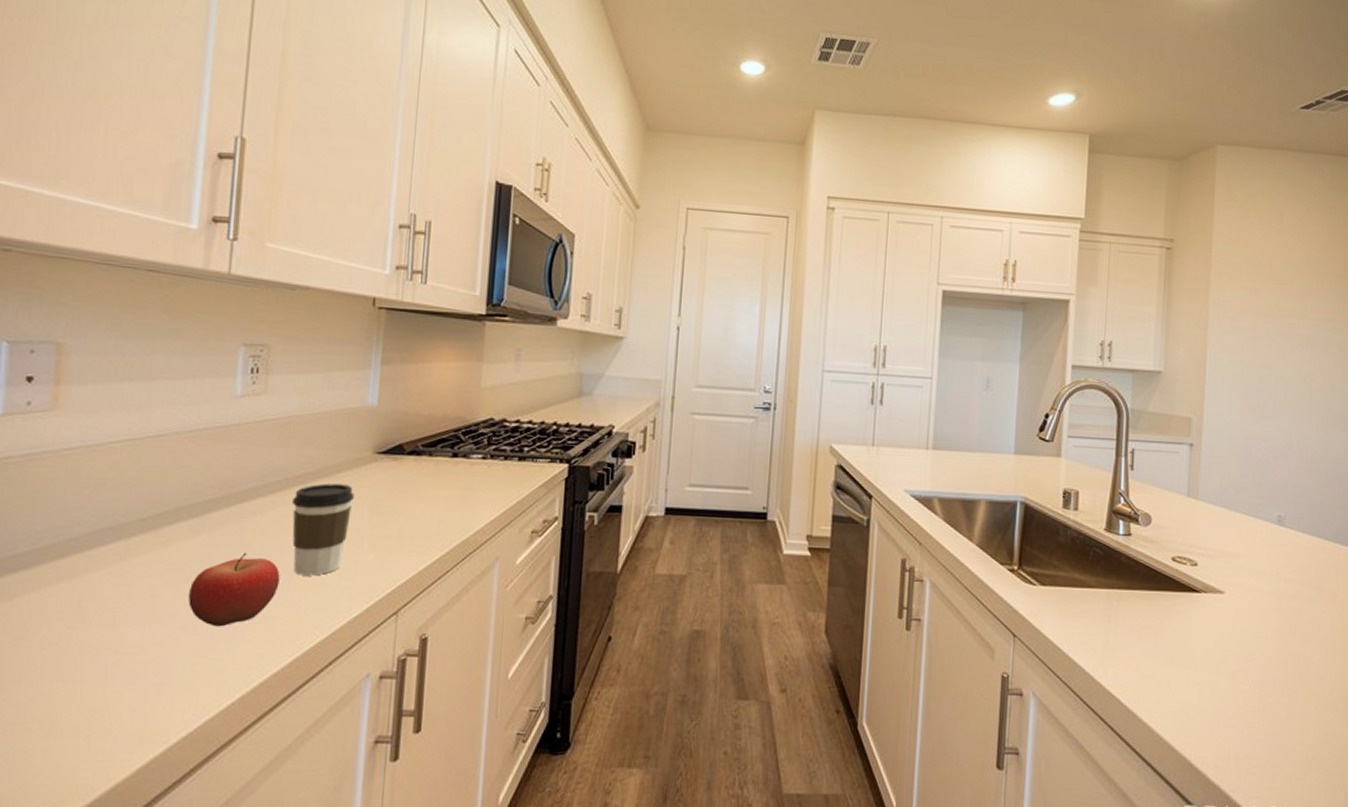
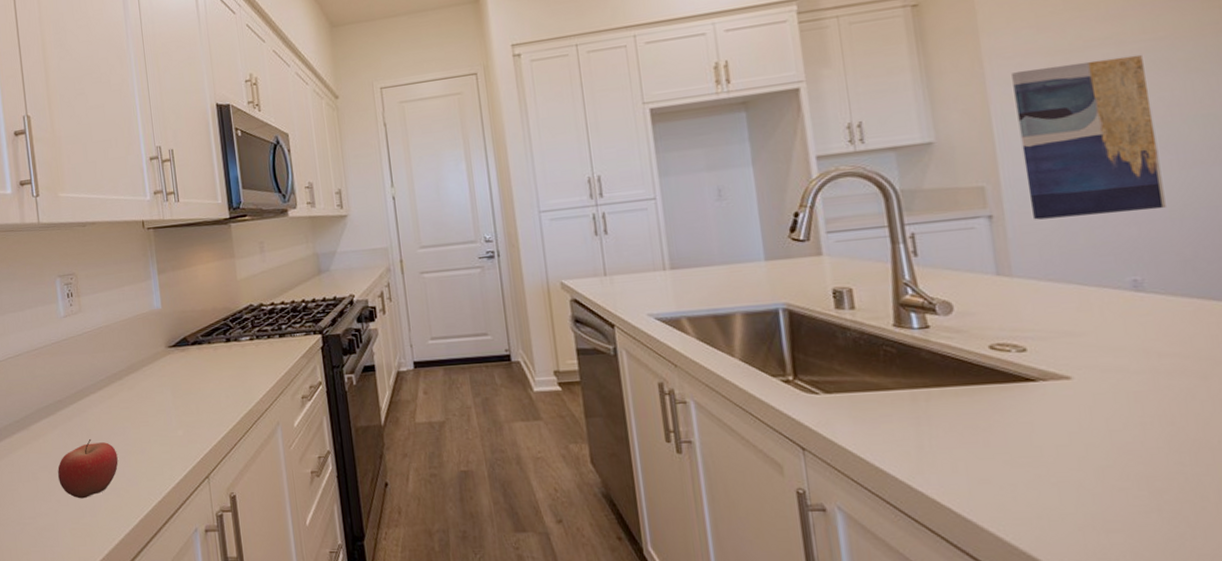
coffee cup: present [292,483,354,576] -> none [115,376,160,453]
wall art: none [1221,323,1314,460] -> present [1012,54,1166,220]

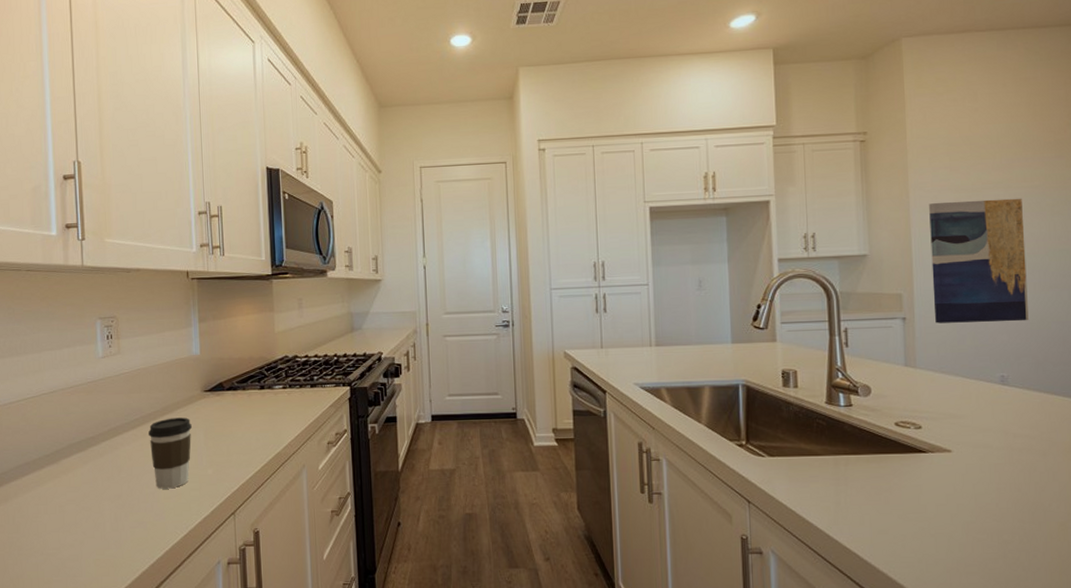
fruit: present [57,438,118,499] -> none [86,474,147,531]
coffee cup: none [115,376,160,453] -> present [148,417,192,489]

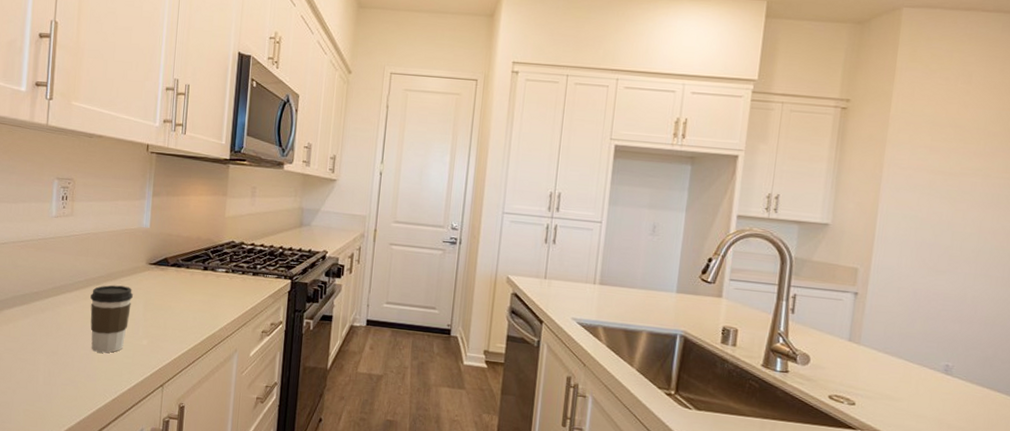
wall art: present [929,198,1029,324] -> none [888,181,1000,314]

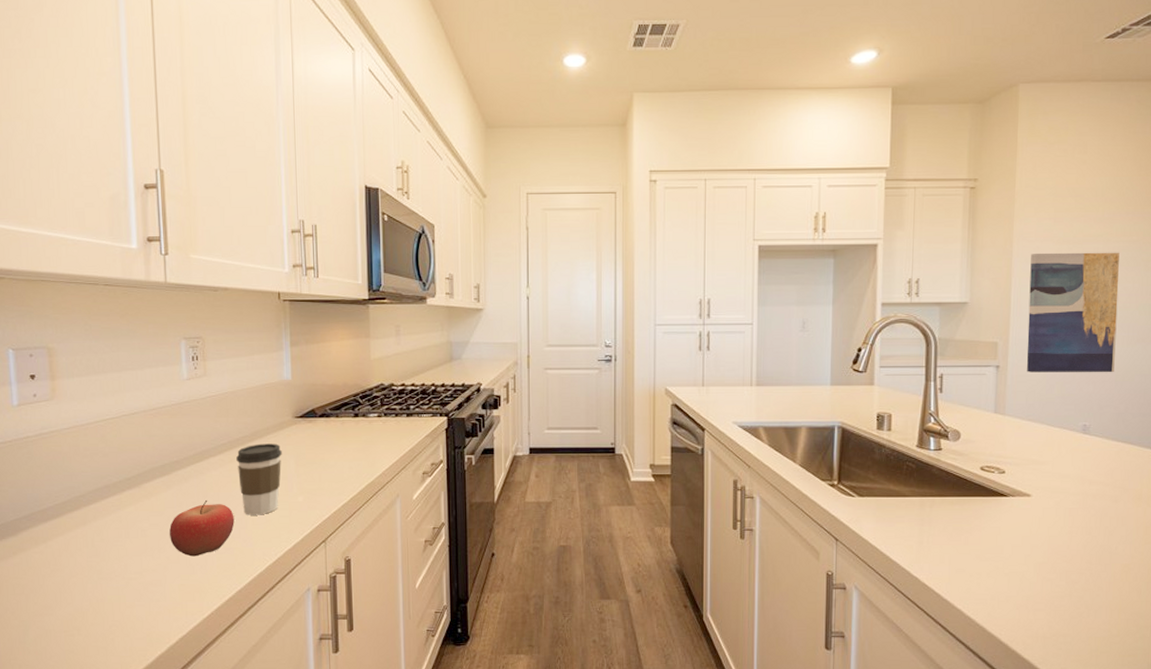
fruit: none [21,332,82,385] -> present [169,499,235,557]
wall art: none [888,181,1000,314] -> present [1026,252,1119,373]

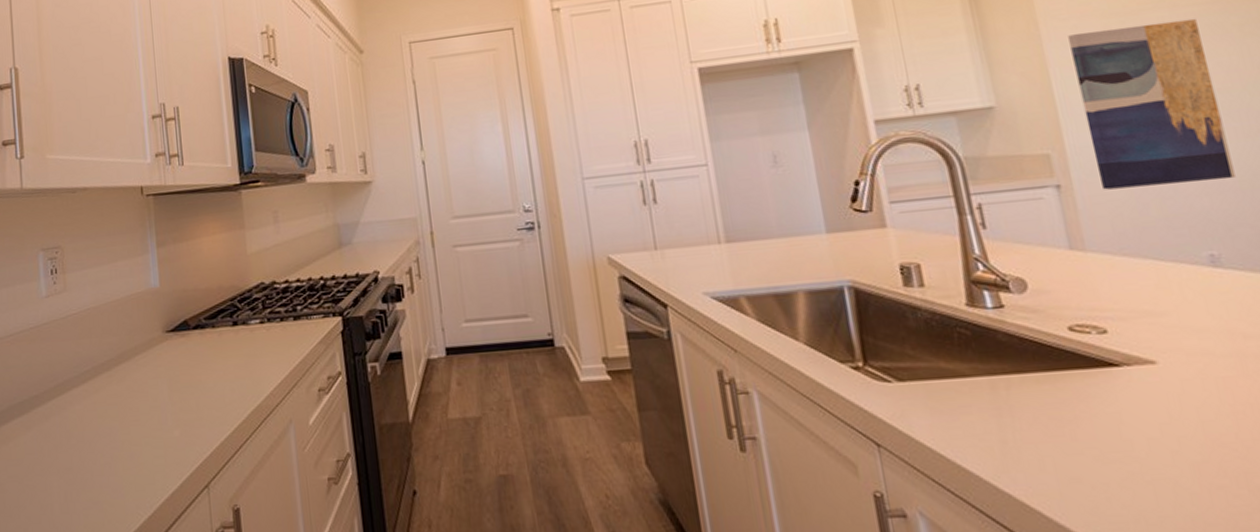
fruit: present [169,499,235,557] -> none [30,441,102,515]
coffee cup: present [236,443,282,515] -> none [102,365,153,458]

